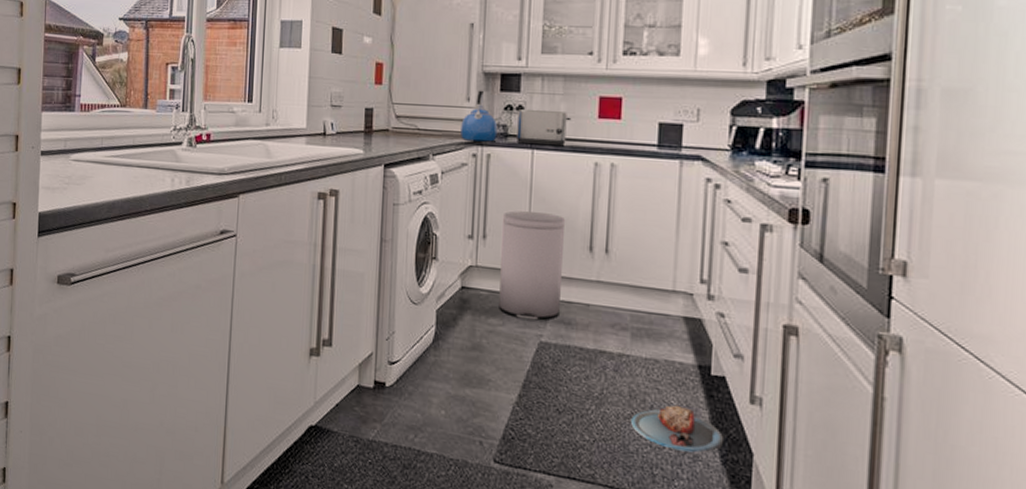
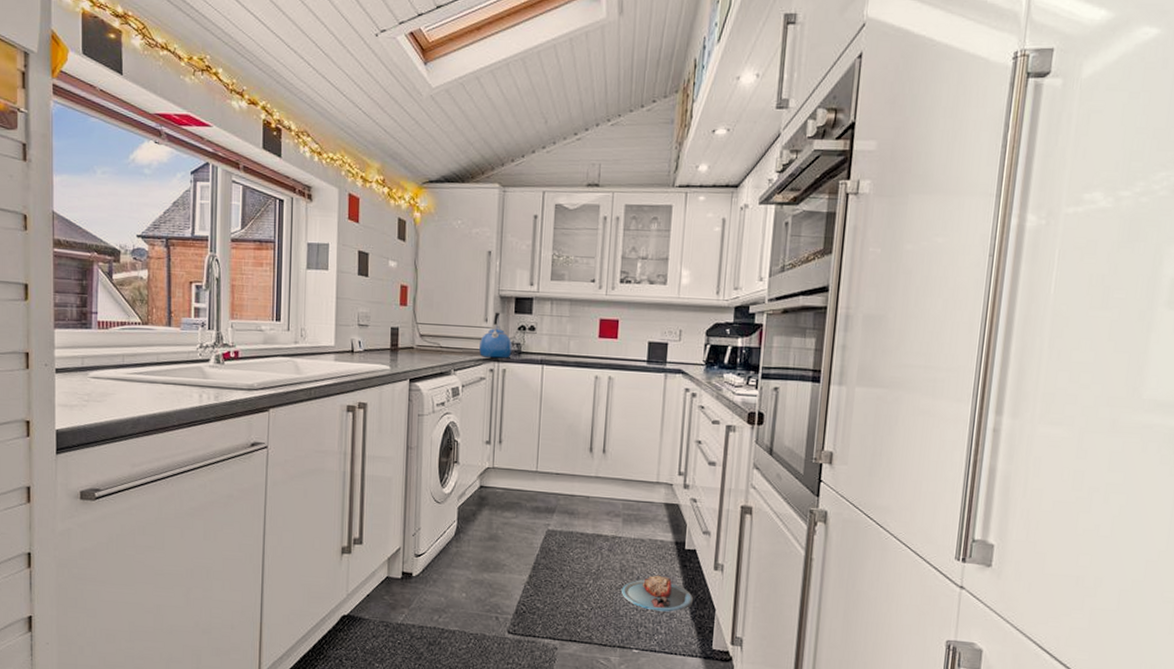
pedal bin: present [499,210,566,321] -> none [512,418,570,512]
toaster: present [515,109,572,147] -> none [528,330,576,362]

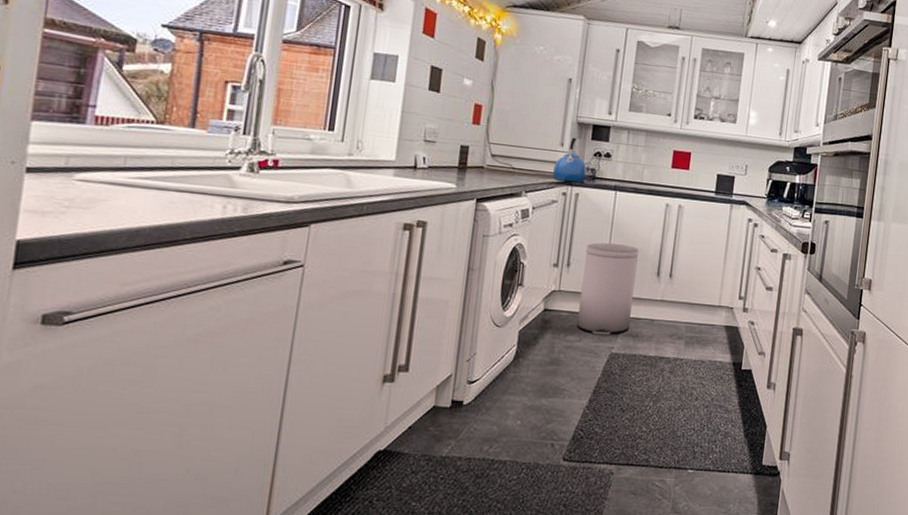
pedal bin: none [512,418,570,512] -> present [577,242,640,335]
pet bowl: present [622,575,694,612] -> none [680,395,748,431]

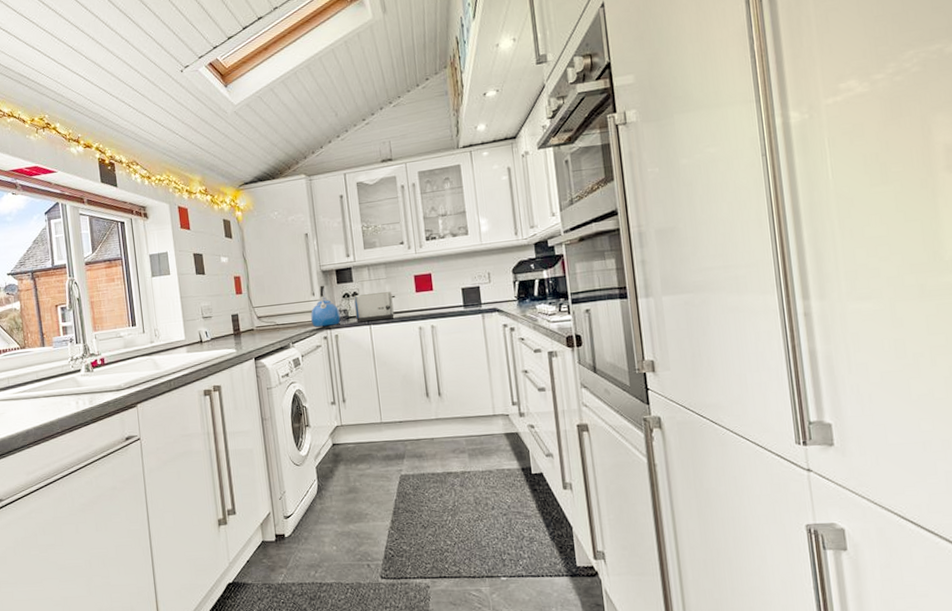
pedal bin: present [577,242,640,335] -> none [355,373,413,460]
toaster: none [602,156,650,190] -> present [354,292,396,323]

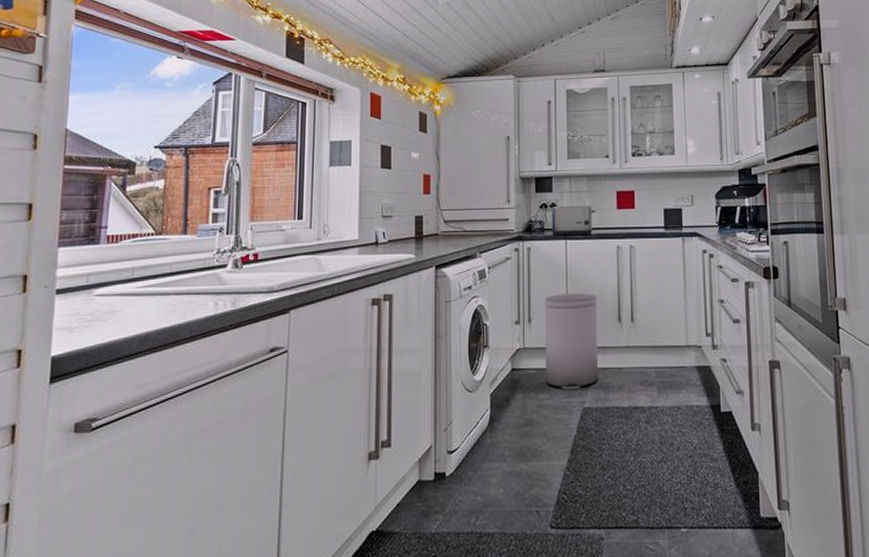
kettle: present [311,285,341,327] -> none [504,192,535,237]
pedal bin: none [355,373,413,460] -> present [544,293,599,390]

